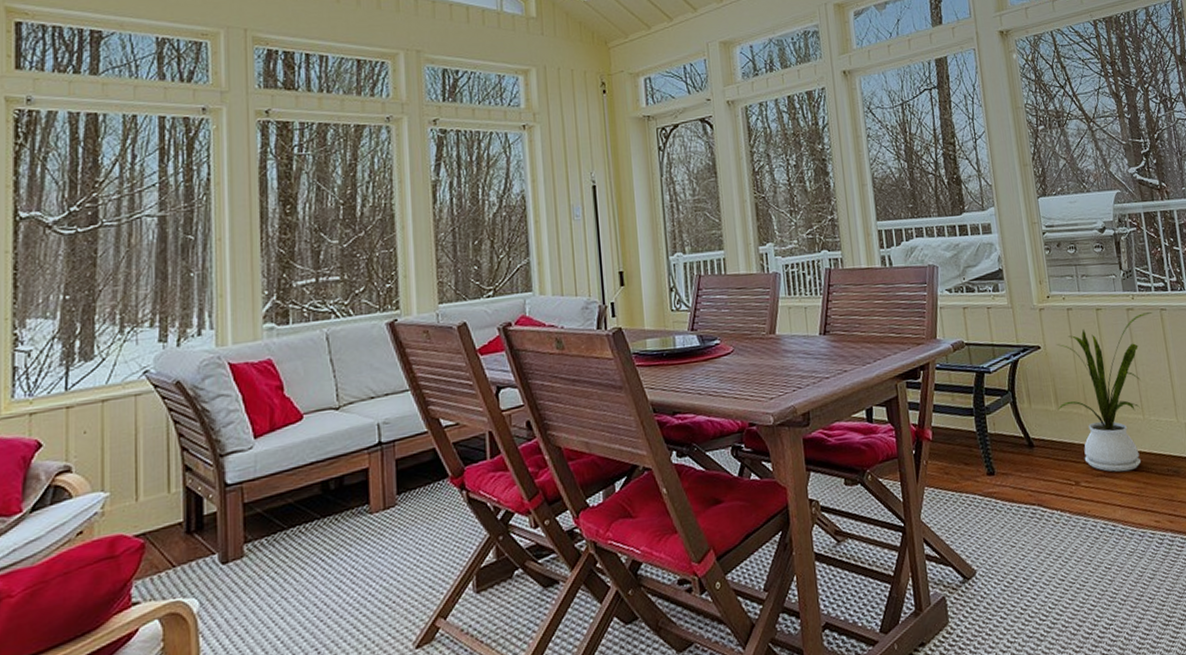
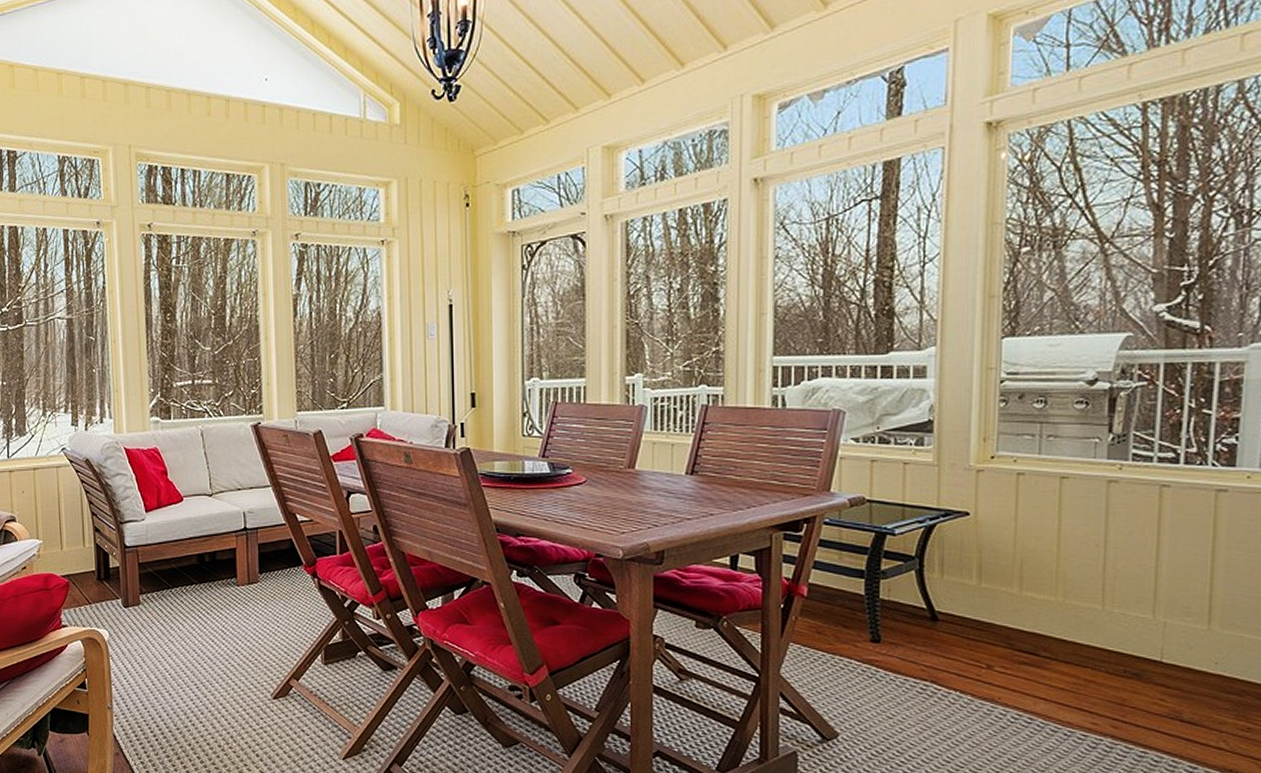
house plant: present [1057,312,1153,472] -> none [980,488,1147,664]

